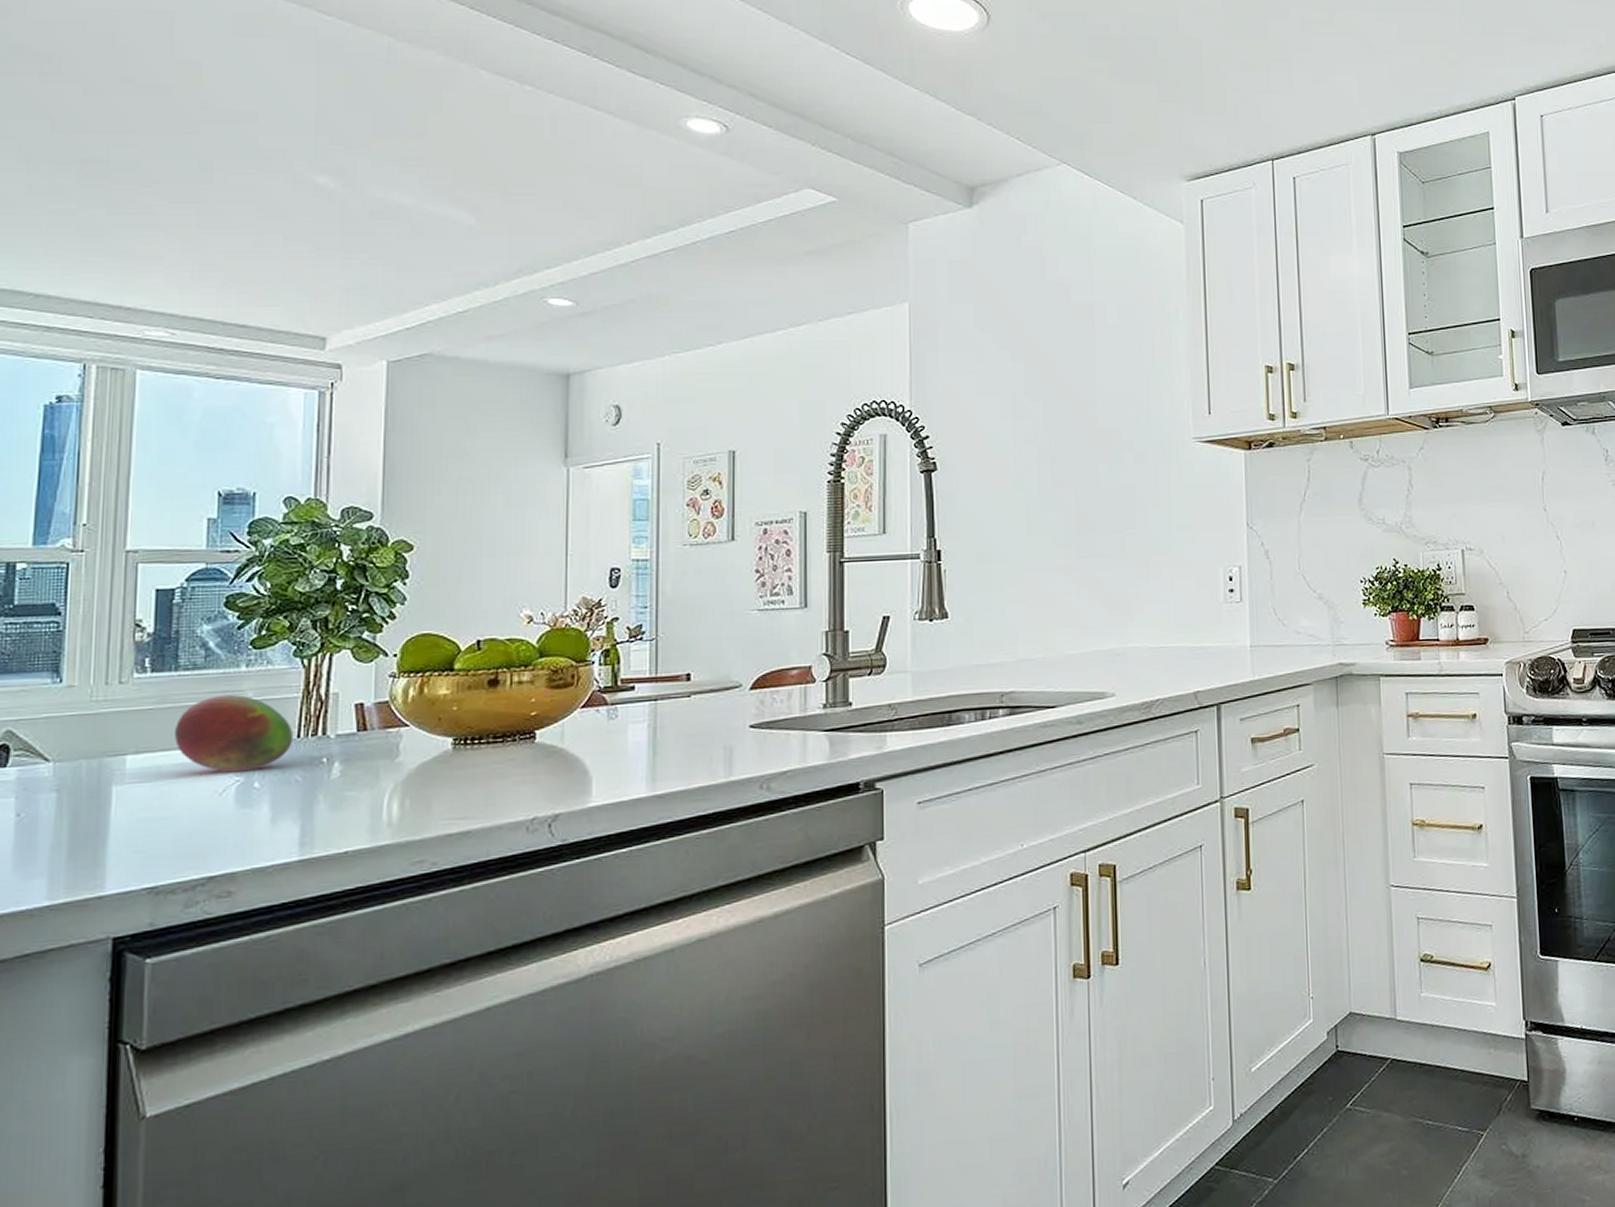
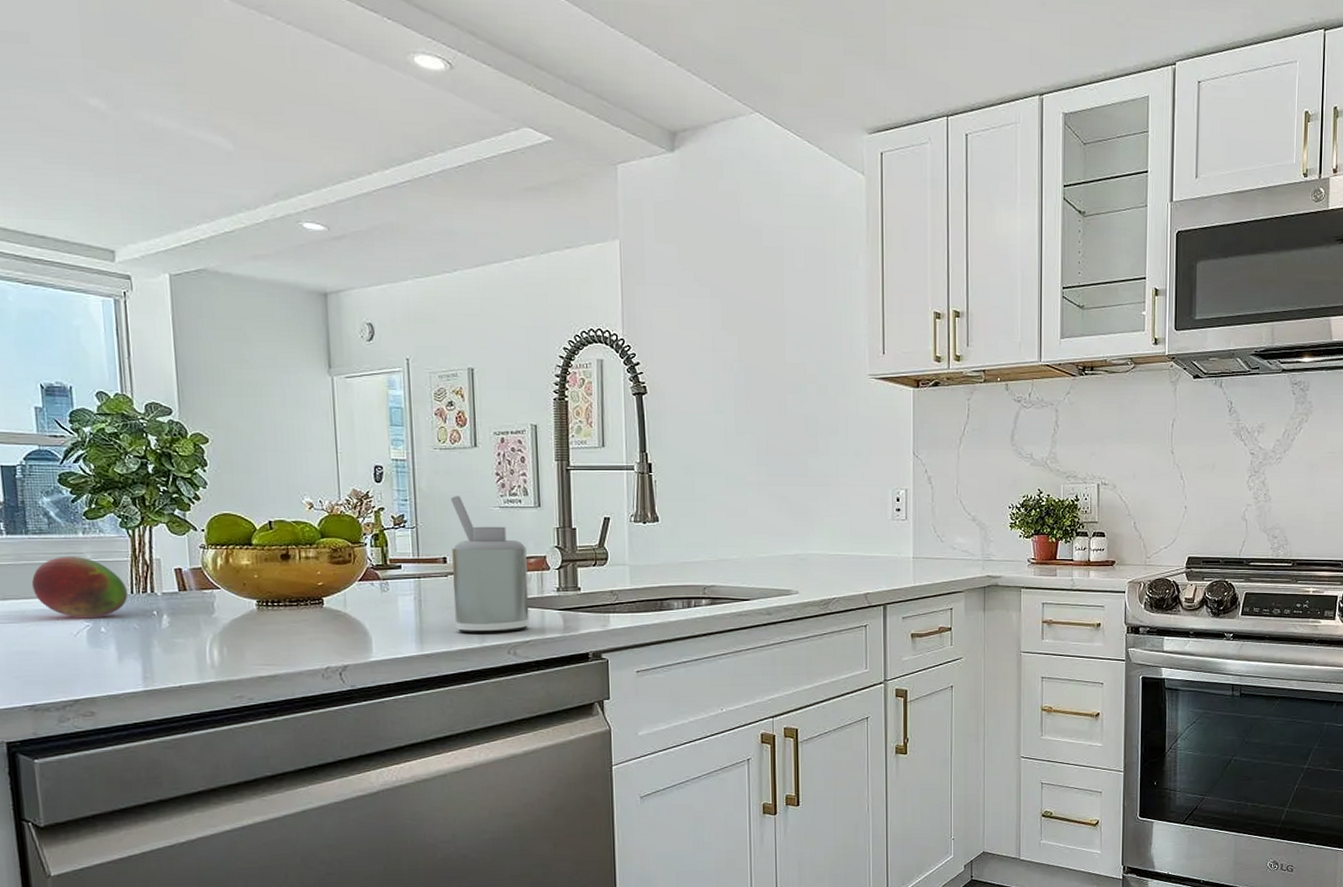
soap dispenser: none [696,599,788,766] -> present [450,496,530,633]

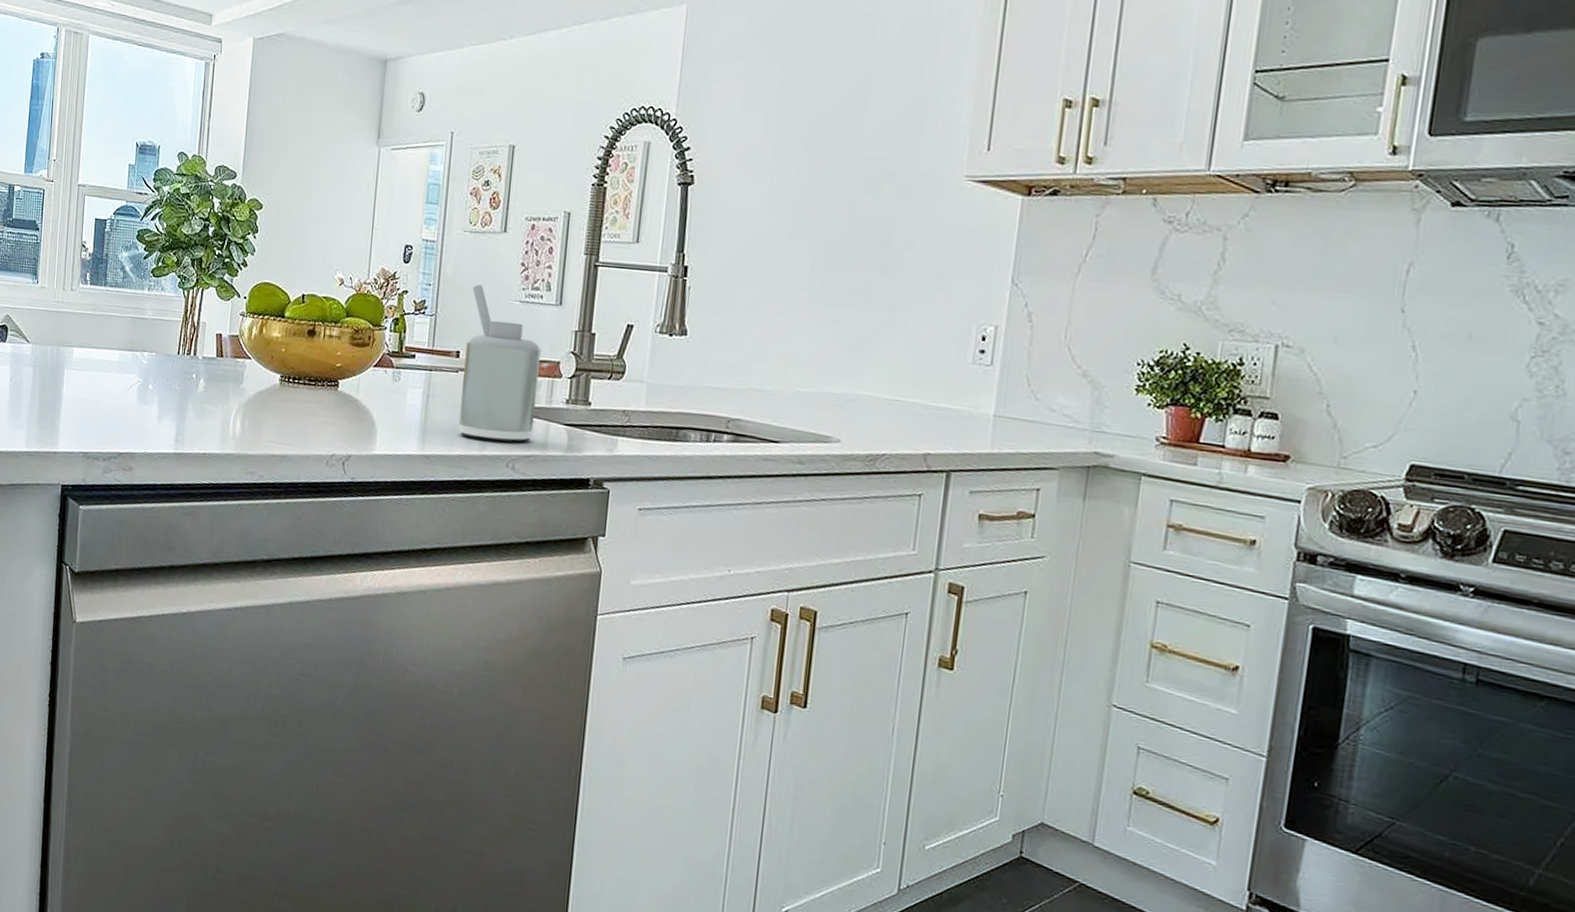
fruit: present [31,557,128,619] -> none [102,311,176,375]

